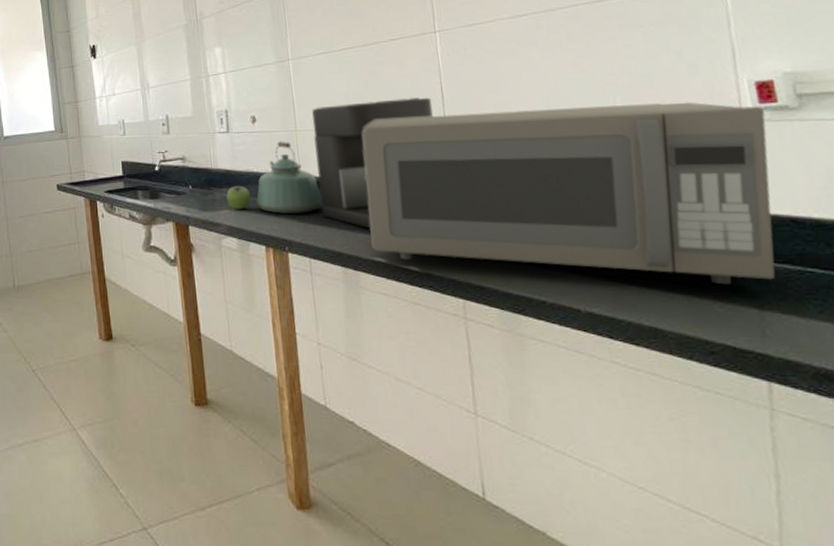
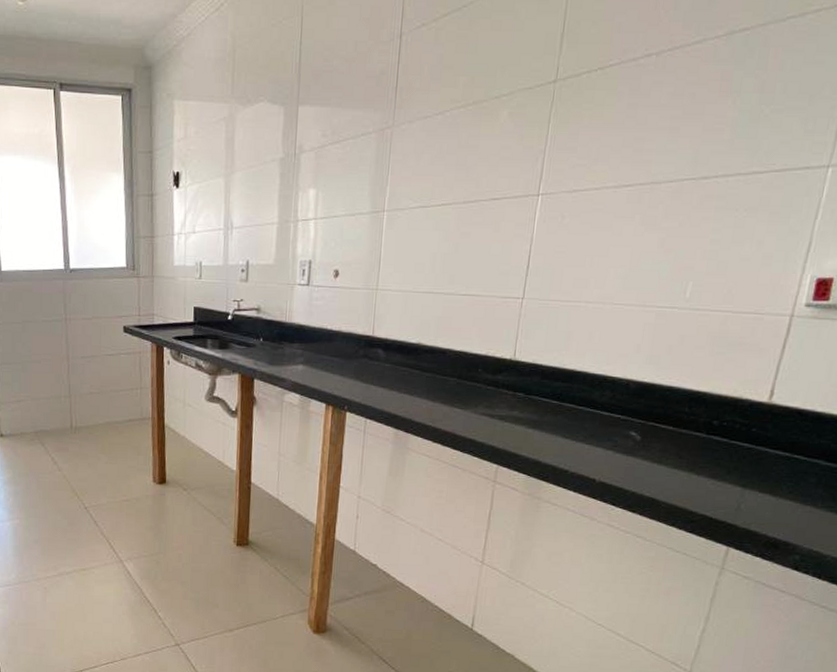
fruit: present [226,185,251,210] -> none [296,341,321,367]
kettle: present [256,141,322,215] -> none [325,299,389,375]
coffee maker: present [312,97,433,229] -> none [386,264,517,394]
microwave: present [362,102,776,285] -> none [425,284,815,465]

